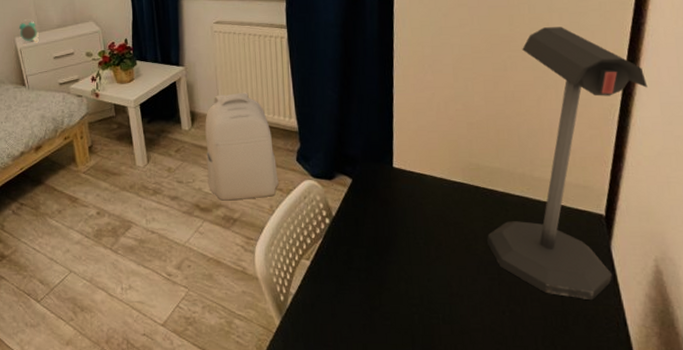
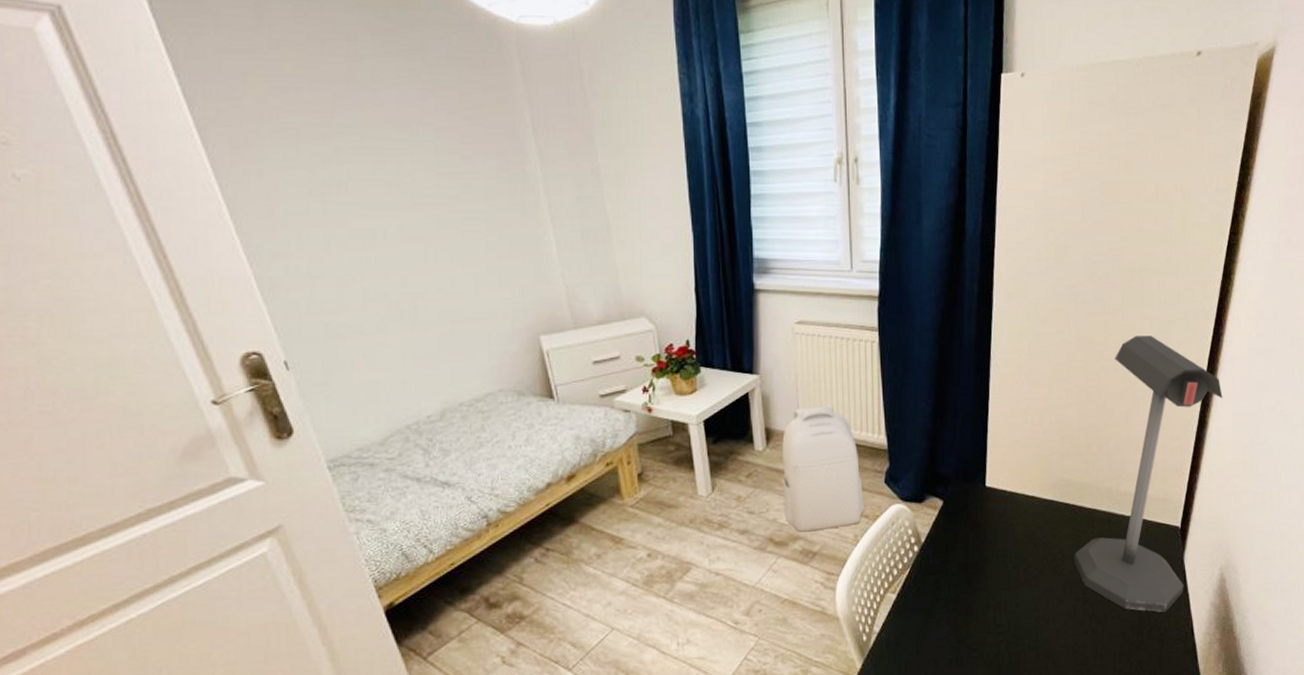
alarm clock: present [19,19,38,43] -> none [546,312,571,343]

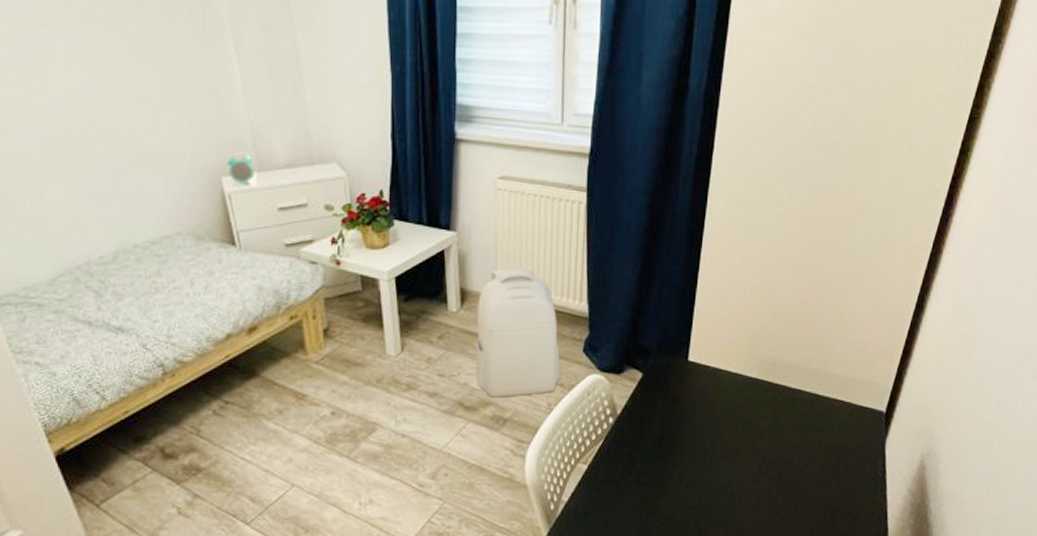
alarm clock: none [546,312,571,343] -> present [228,152,255,186]
desk lamp: present [1073,335,1223,613] -> none [772,211,945,497]

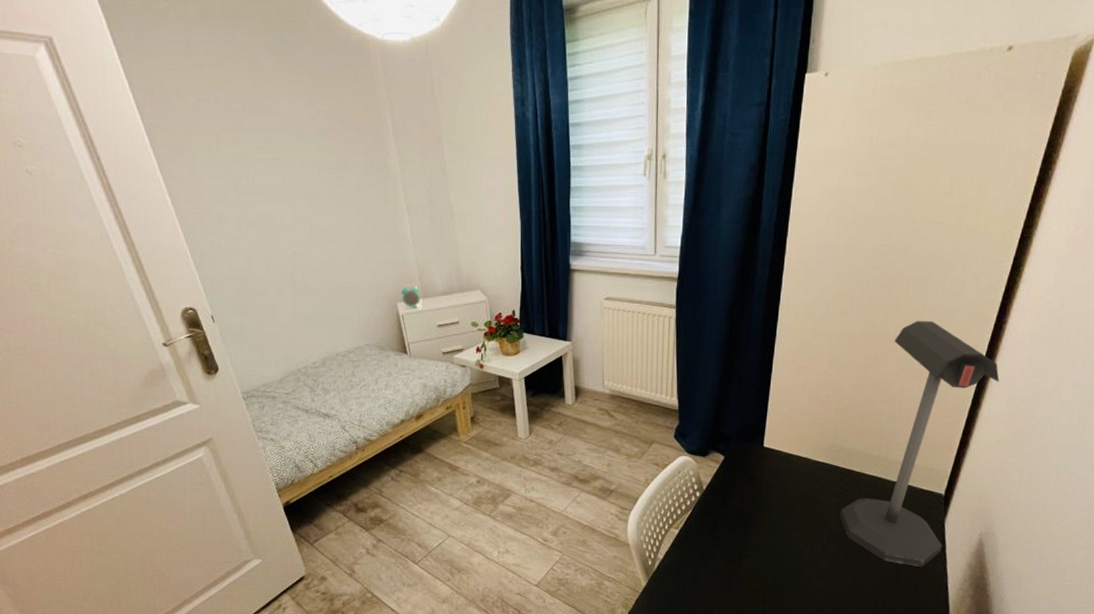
backpack: present [476,267,561,398] -> none [587,369,656,473]
desk lamp: none [772,211,945,497] -> present [839,321,1000,568]

